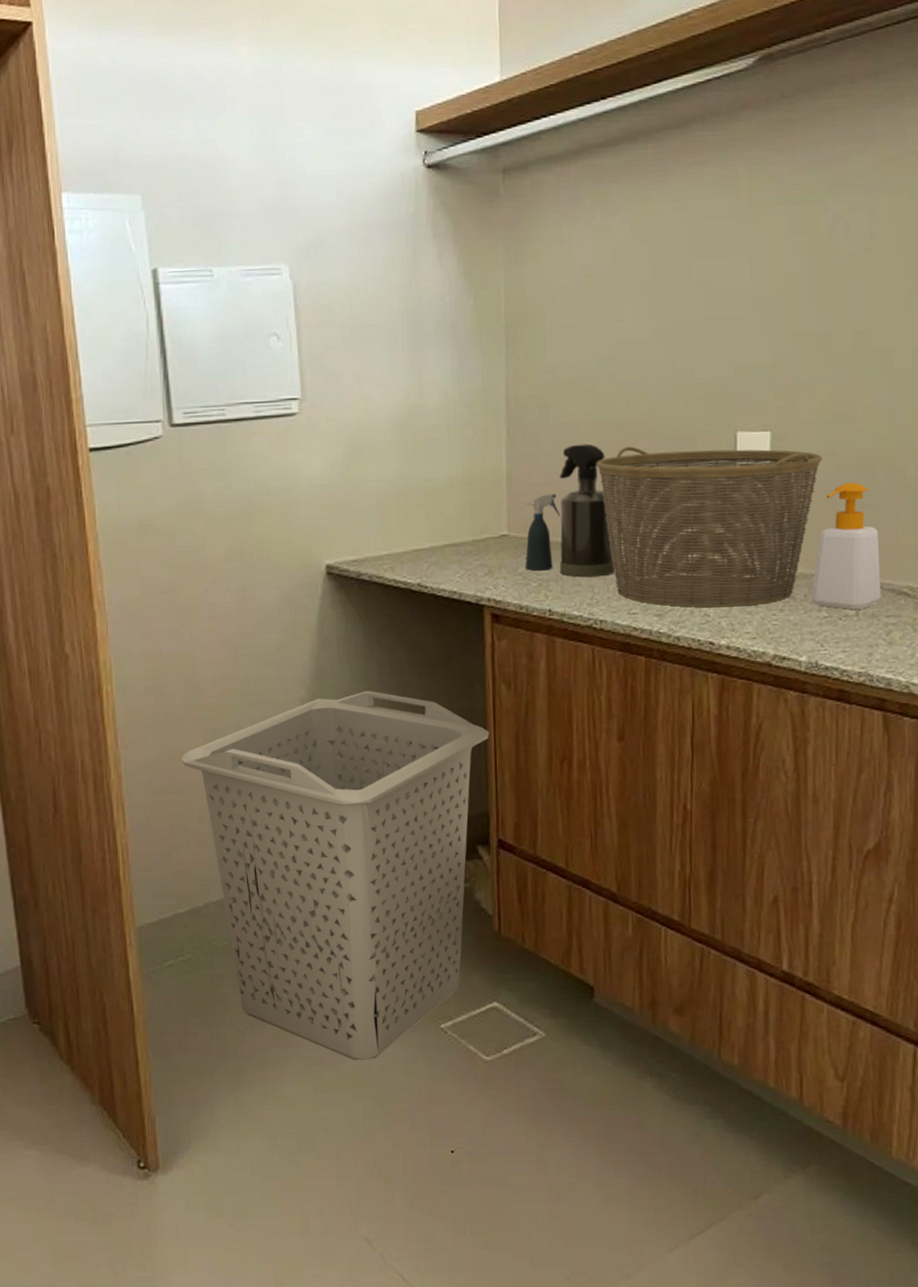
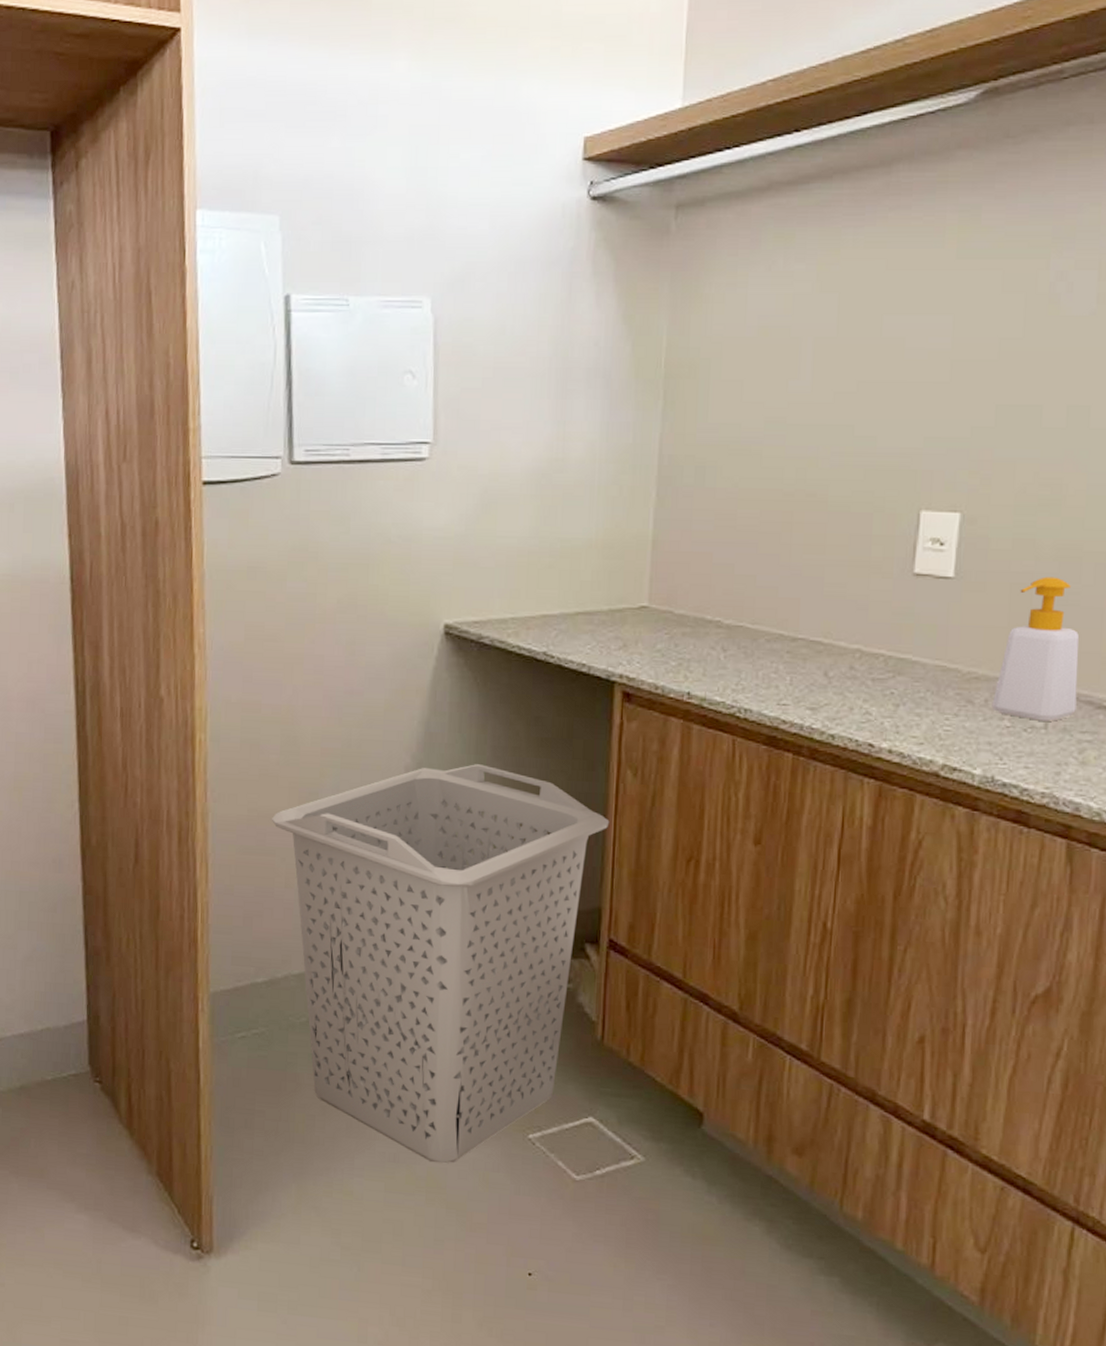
spray bottle: present [525,494,561,571] -> none [664,565,710,649]
spray bottle: present [559,443,615,577] -> none [703,512,767,660]
basket: present [596,446,822,608] -> none [754,519,1019,707]

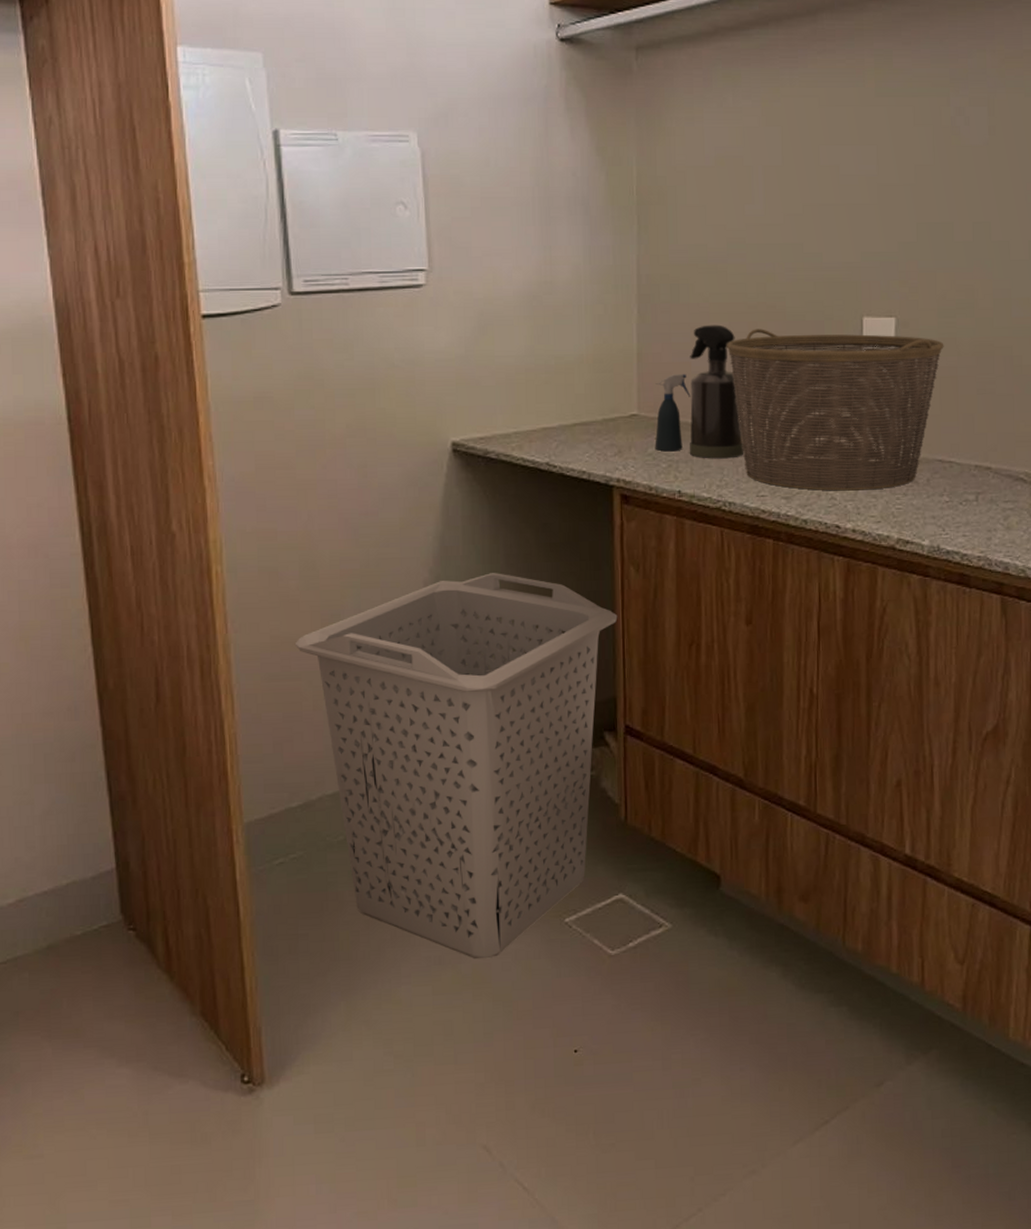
spray bottle: none [664,565,710,649] -> present [655,374,691,452]
spray bottle: none [703,512,767,660] -> present [689,324,744,458]
basket: none [754,519,1019,707] -> present [726,329,944,491]
soap bottle: present [991,576,1079,722] -> none [933,369,999,496]

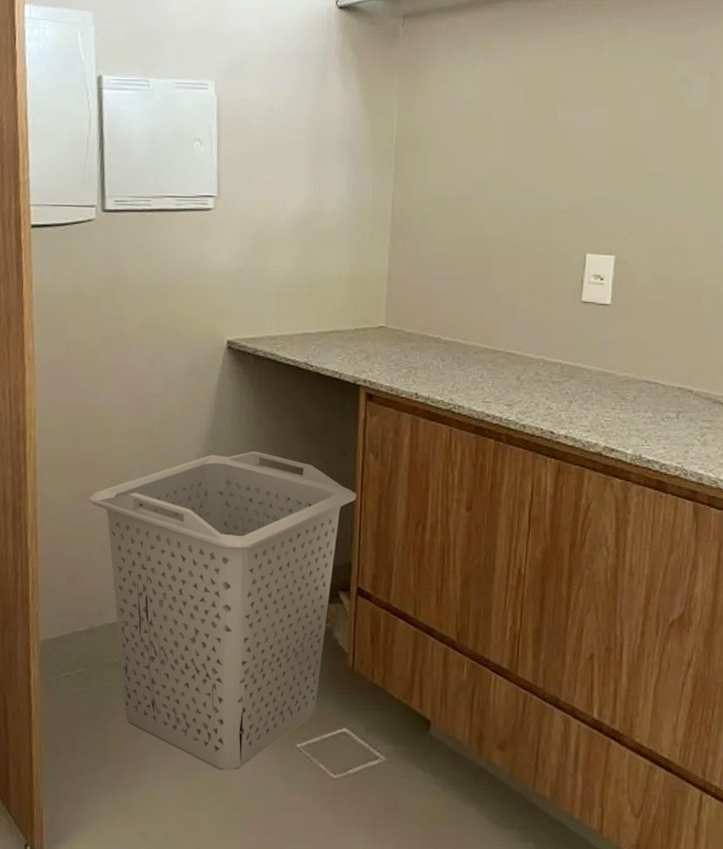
spray bottle: present [655,374,691,452] -> none [397,294,431,360]
spray bottle: present [689,324,744,458] -> none [426,253,475,368]
basket: present [726,329,944,491] -> none [464,259,657,403]

